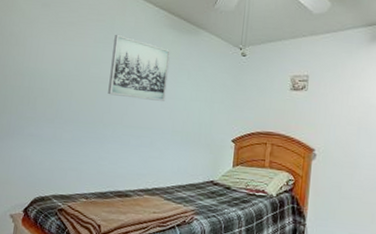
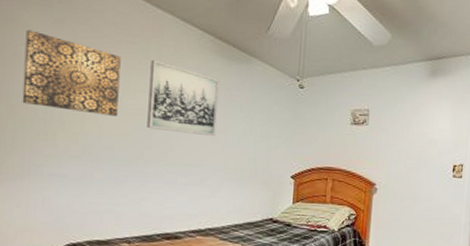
wall art: none [13,13,91,84] -> present [22,29,121,116]

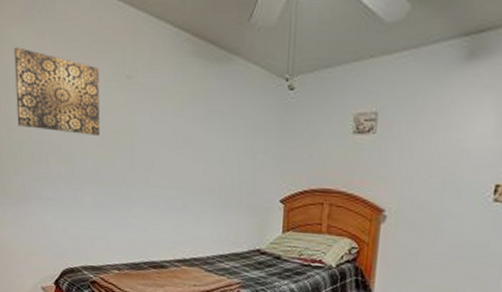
wall art: present [147,59,219,136] -> none [128,68,198,154]

